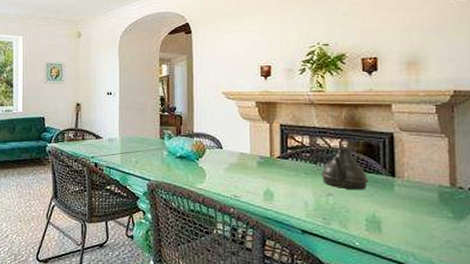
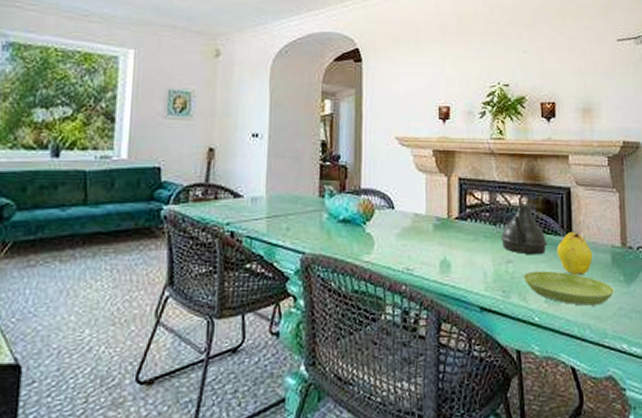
saucer: none [344,203,442,237] -> present [523,270,615,306]
fruit: none [378,171,417,209] -> present [556,231,593,275]

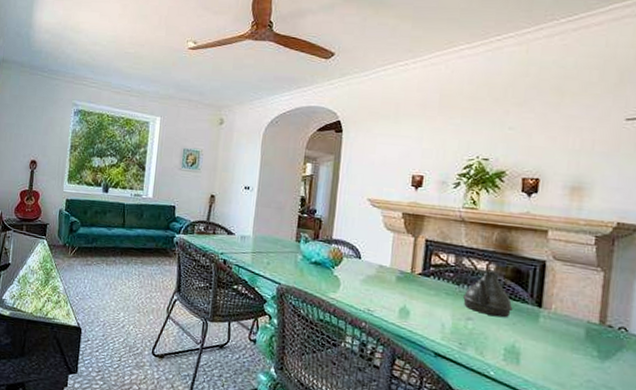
saucer: present [523,270,615,306] -> none [482,330,585,374]
fruit: present [556,231,593,275] -> none [521,301,563,343]

